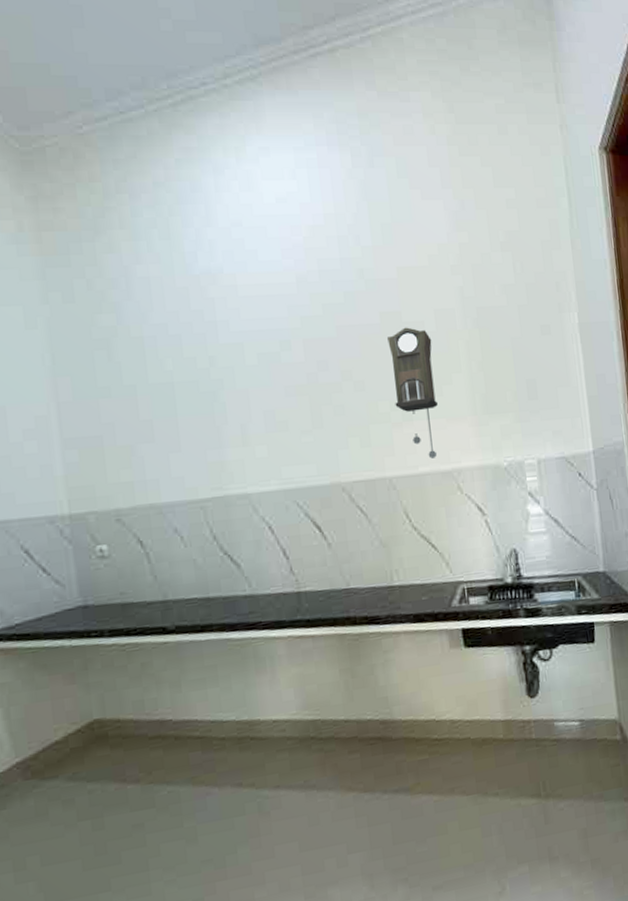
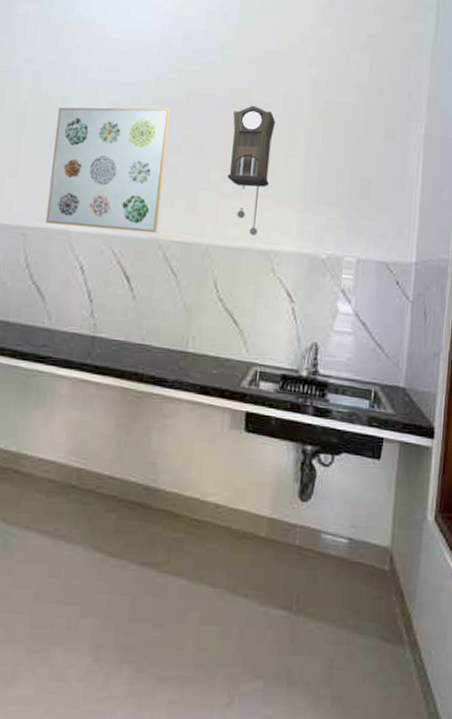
wall art: none [207,347,338,492] -> present [45,107,170,234]

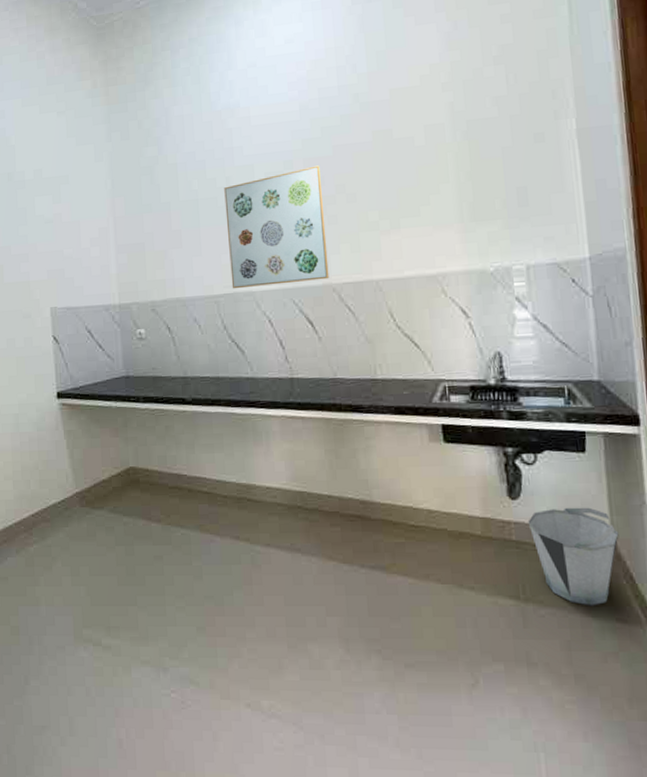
pendulum clock: present [227,105,276,235] -> none [379,143,425,263]
bucket: none [313,515,398,623] -> present [528,507,619,606]

